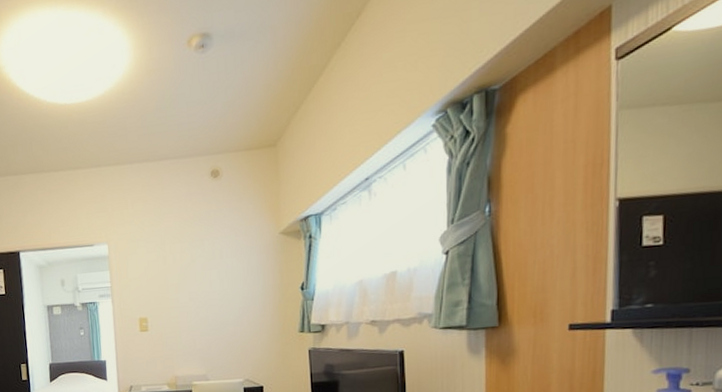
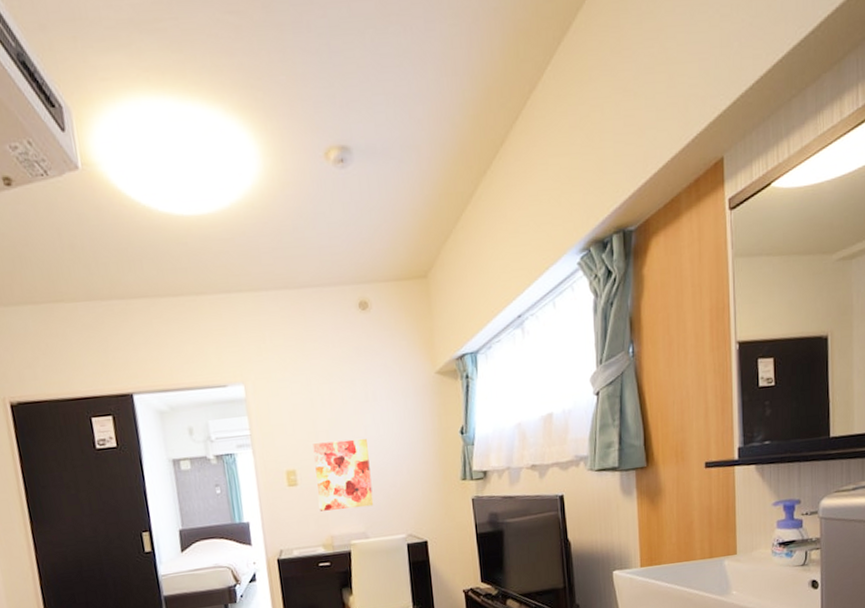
wall art: none [163,292,215,354] -> present [312,439,374,511]

